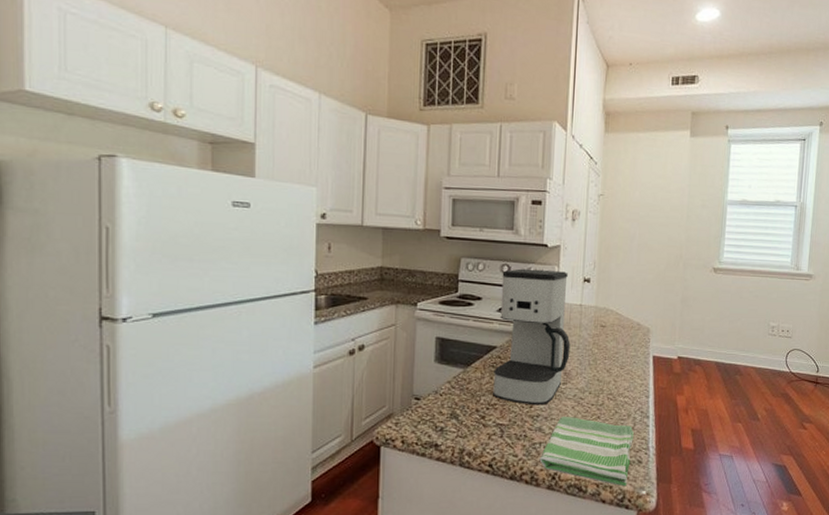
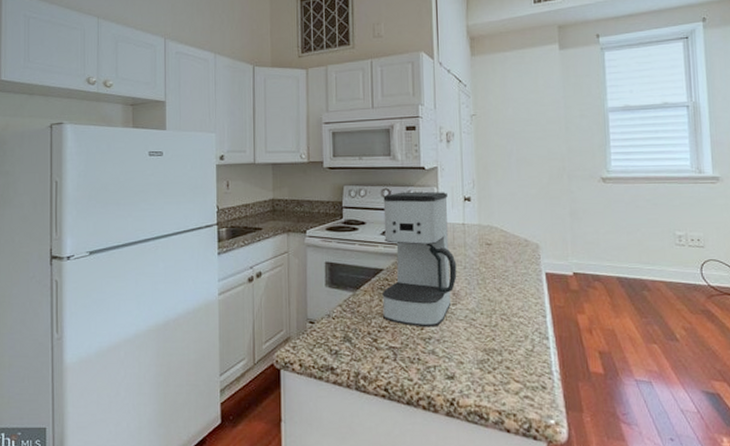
dish towel: present [539,417,634,487] -> none [435,339,534,415]

